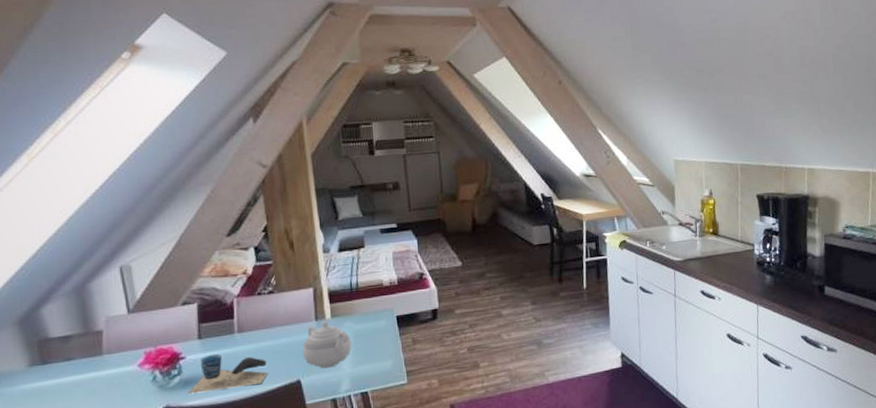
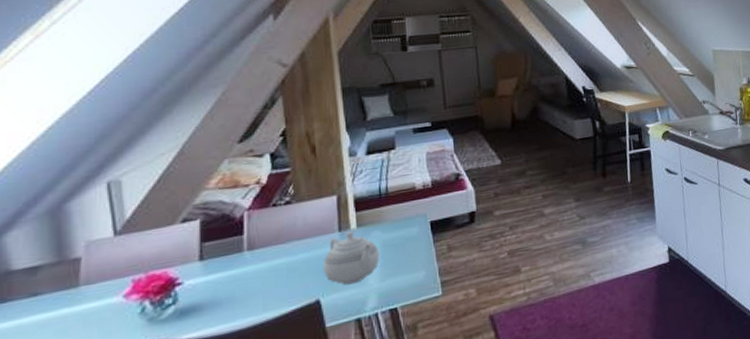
cup: present [187,353,268,394] -> none [183,276,281,326]

